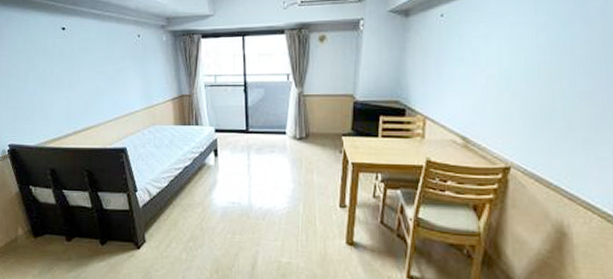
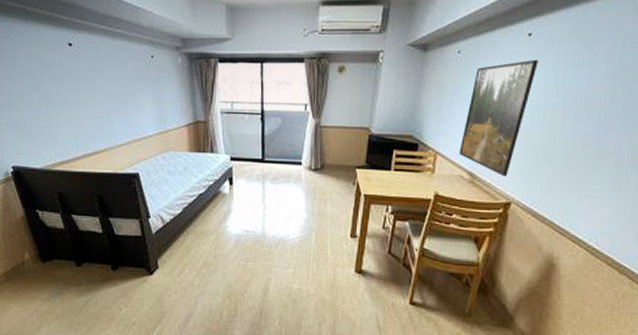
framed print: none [449,18,527,139] -> present [459,59,538,176]

